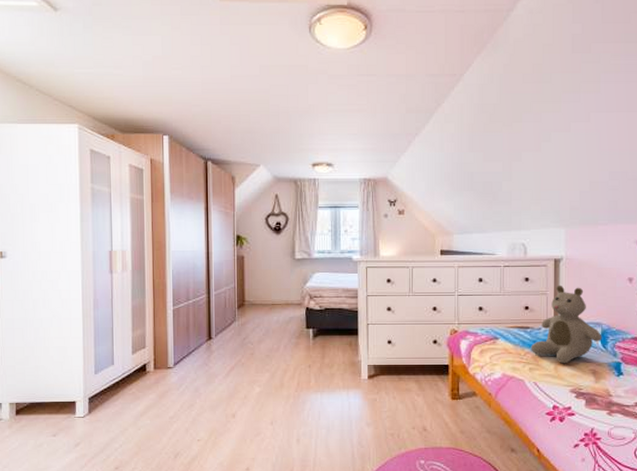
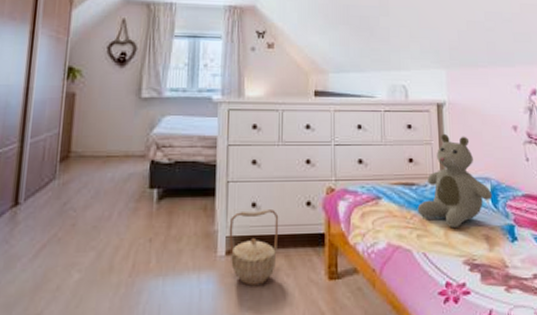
basket: none [370,346,410,401] -> present [228,210,279,286]

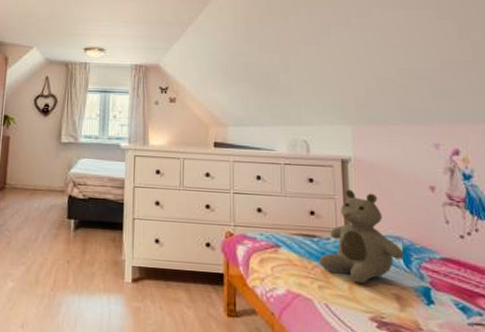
basket: present [228,210,279,286] -> none [134,246,180,313]

